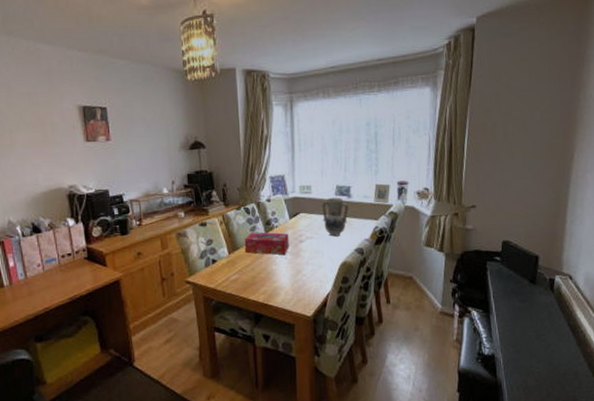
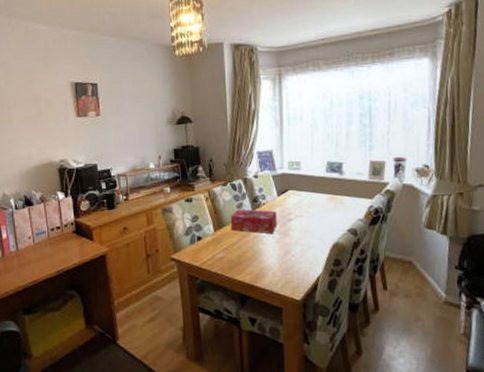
vase: present [322,197,348,237] -> none [312,173,340,216]

